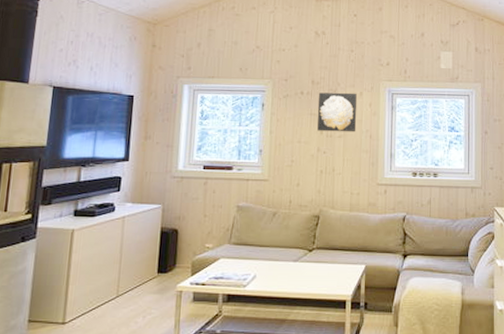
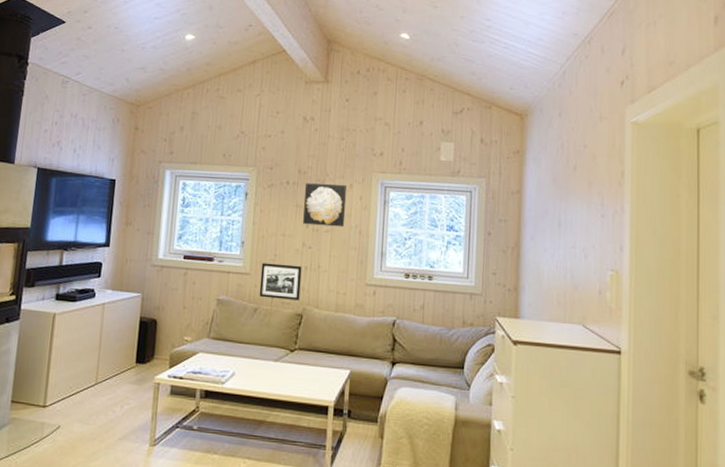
picture frame: none [277,169,318,203] -> present [259,262,302,301]

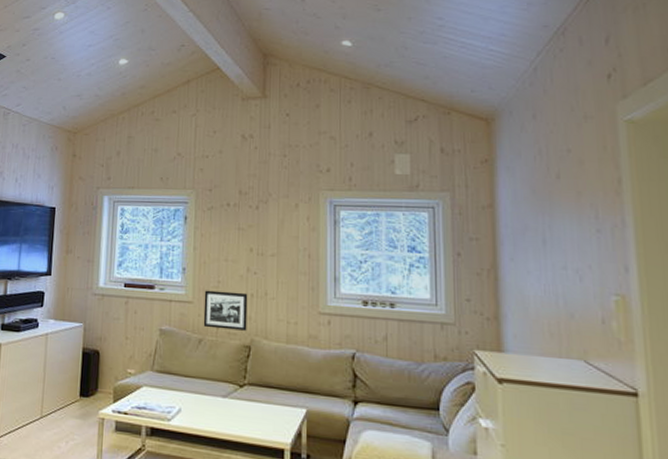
wall art: present [303,183,346,227] -> none [246,204,292,251]

